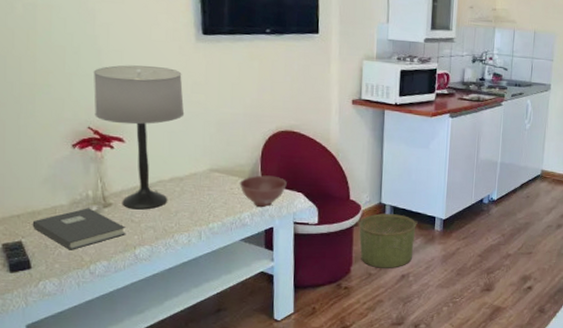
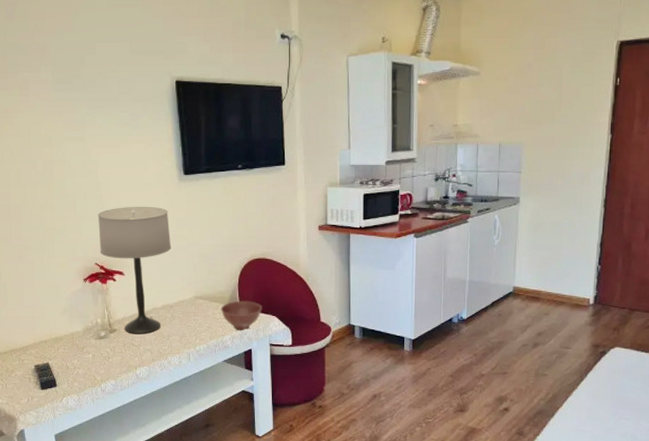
book: present [32,208,126,250] -> none [56,334,129,371]
basket: present [357,213,418,268] -> none [328,335,387,388]

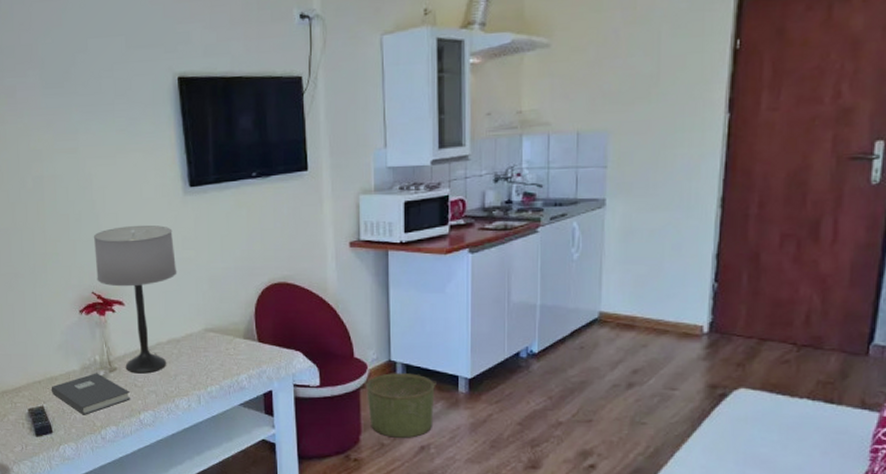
book: none [56,334,129,371] -> present [51,373,131,415]
bowl: present [220,301,262,330] -> none [234,333,284,368]
basket: none [328,335,387,388] -> present [364,373,437,438]

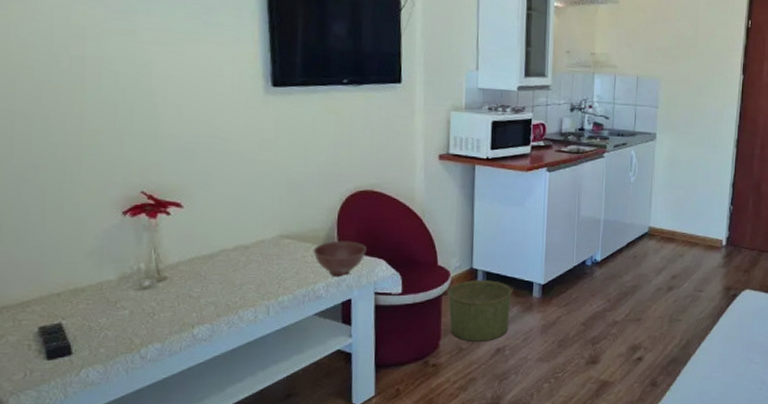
book: present [51,373,131,415] -> none [74,283,183,332]
table lamp: present [93,225,177,374] -> none [148,121,251,283]
bowl: none [234,333,284,368] -> present [313,240,367,276]

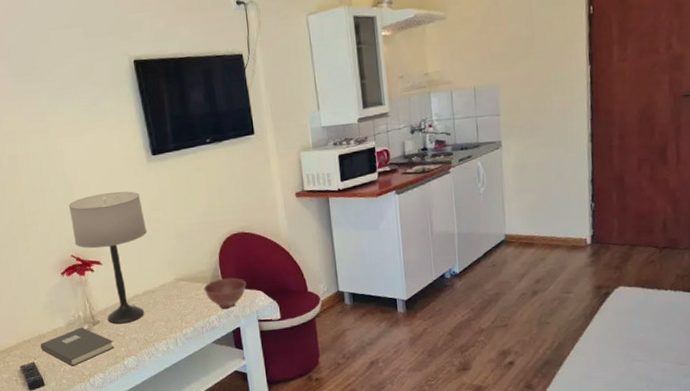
book: none [74,283,183,332] -> present [40,327,115,367]
table lamp: none [148,121,251,283] -> present [68,191,148,324]
basket: present [446,280,514,342] -> none [318,300,379,357]

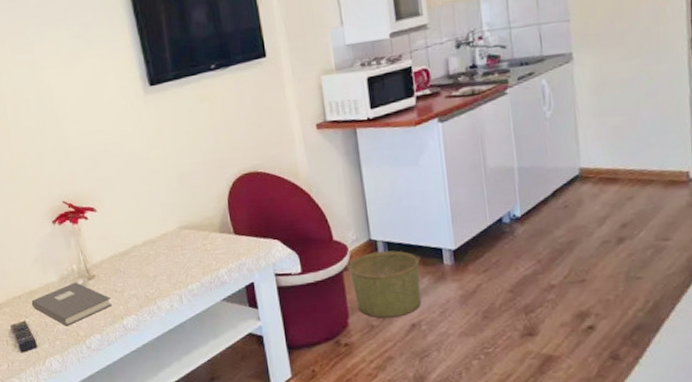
table lamp: present [68,191,148,324] -> none [58,128,146,279]
bowl: present [203,277,246,309] -> none [210,224,261,261]
basket: none [318,300,379,357] -> present [346,250,421,318]

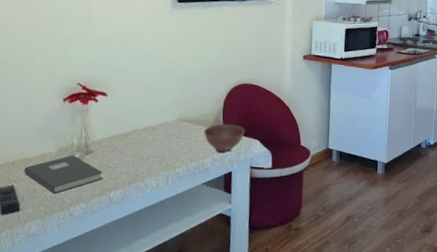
bowl: none [210,224,261,261] -> present [203,124,245,153]
basket: present [346,250,421,318] -> none [307,158,362,210]

